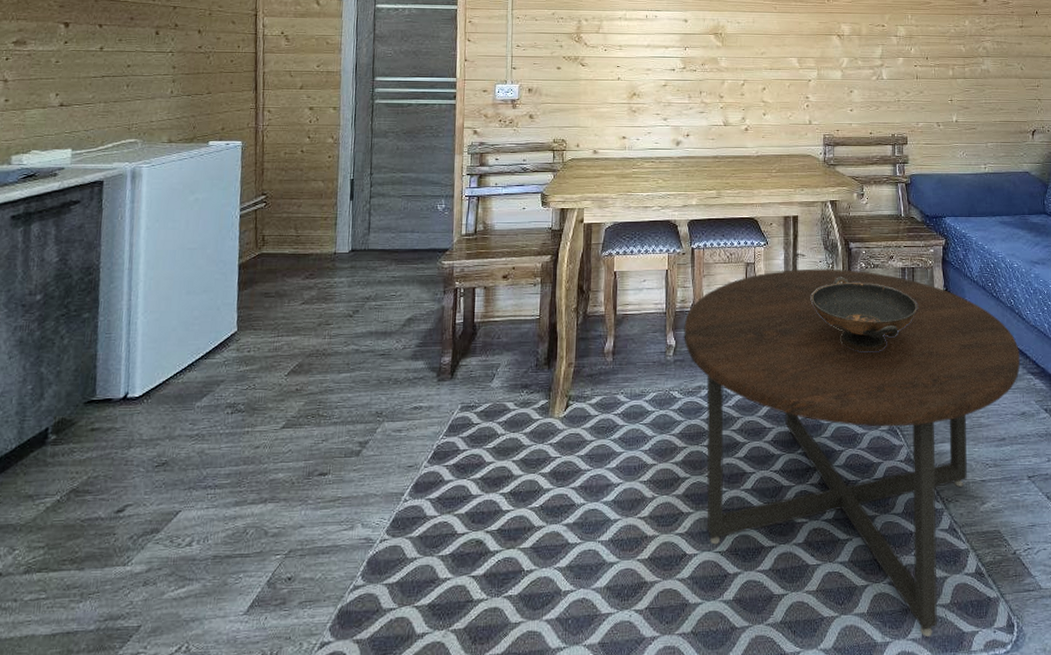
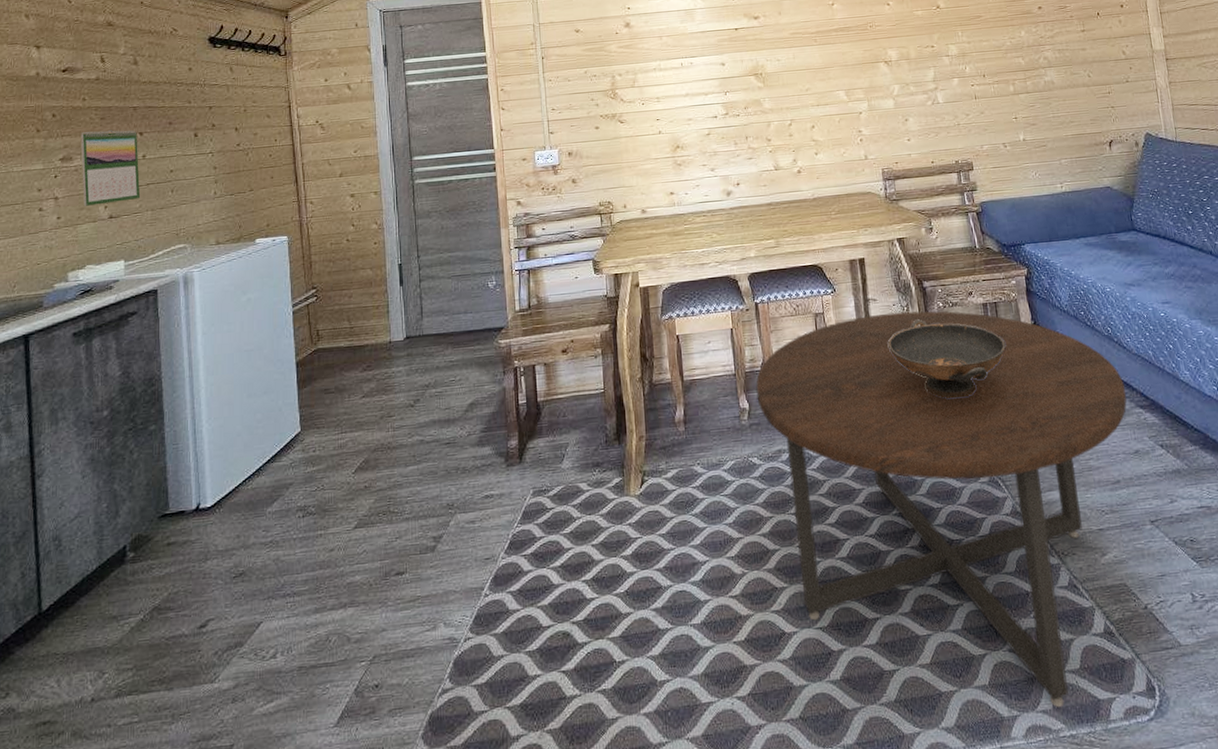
calendar: none [34,17,97,92] -> present [80,130,141,206]

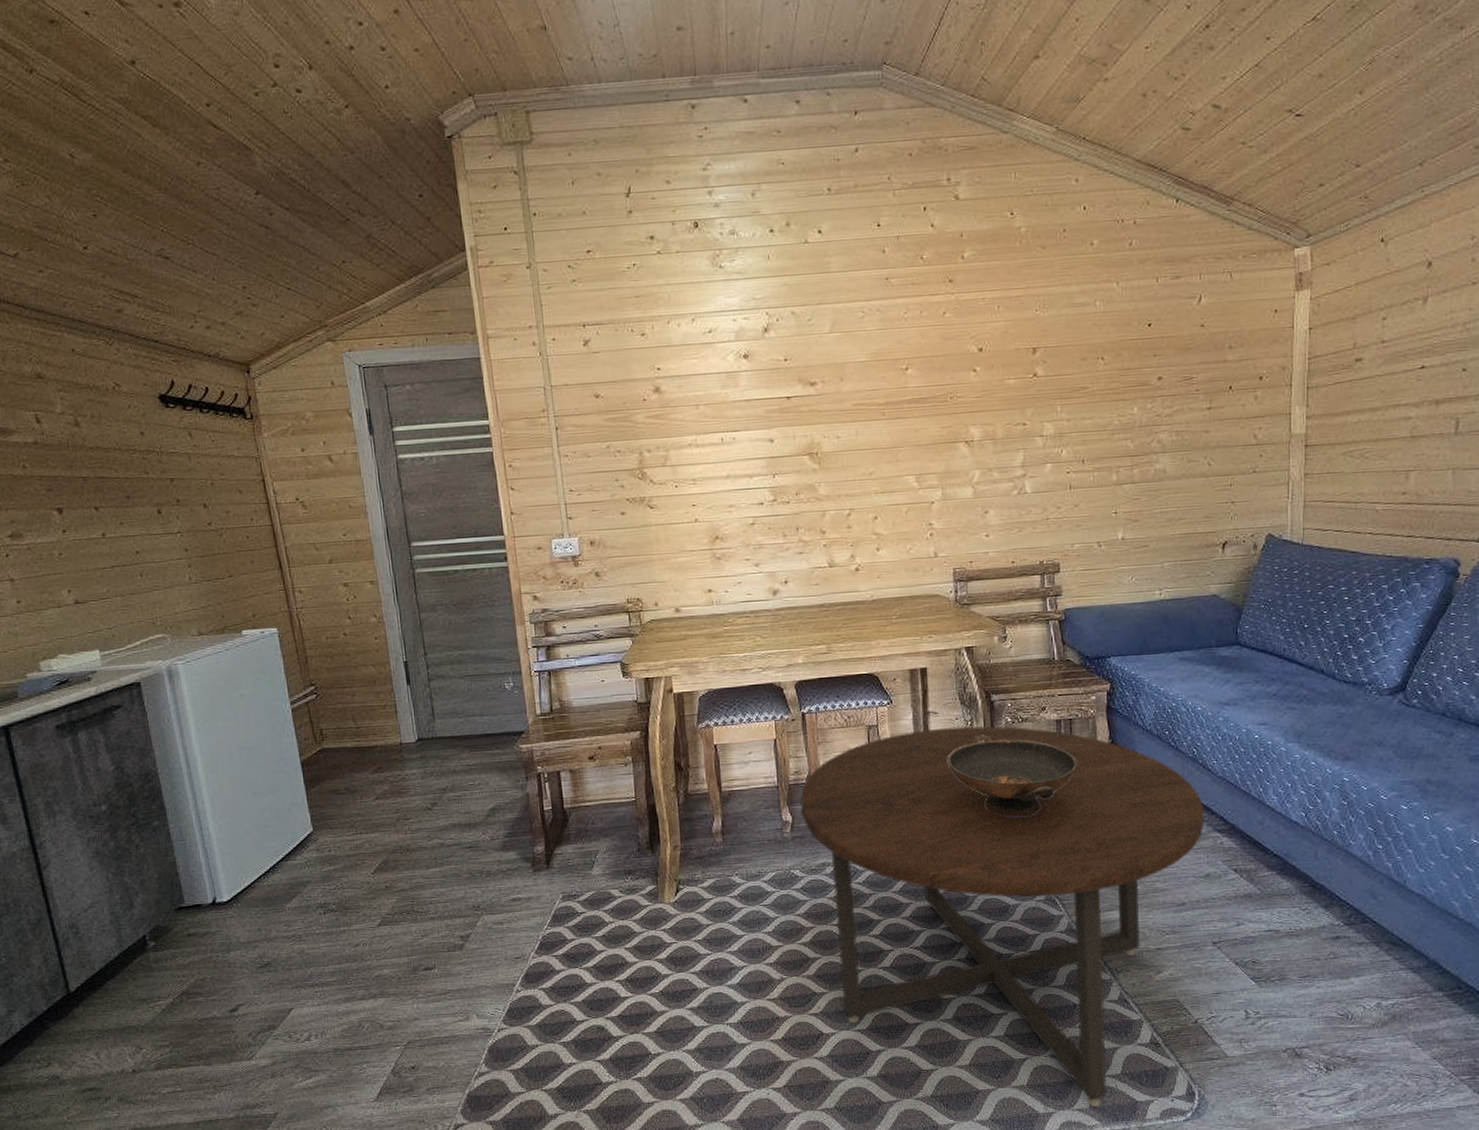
calendar: present [80,130,141,206] -> none [27,503,107,590]

